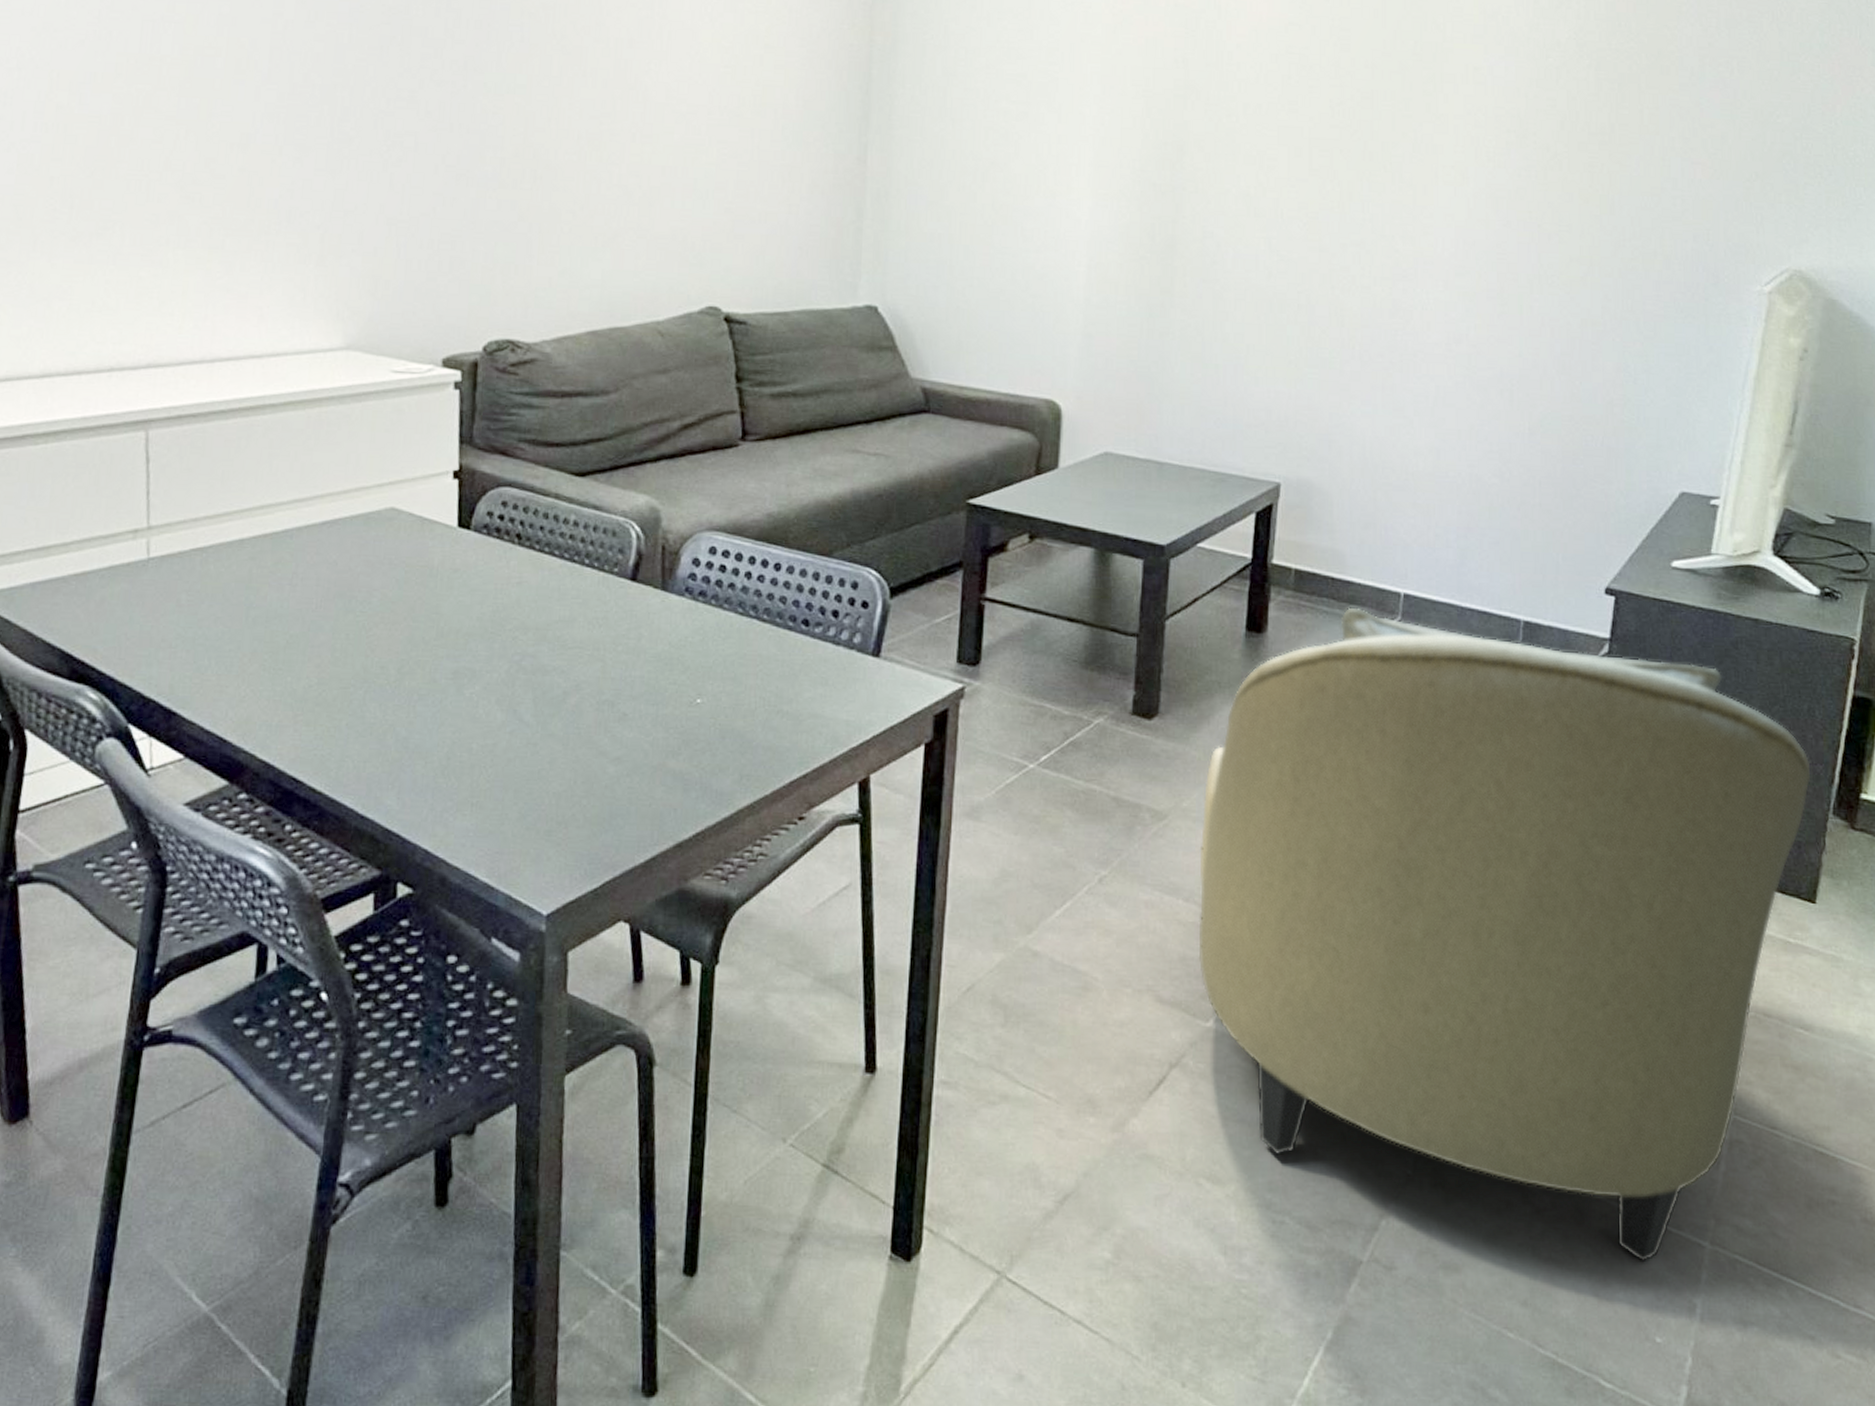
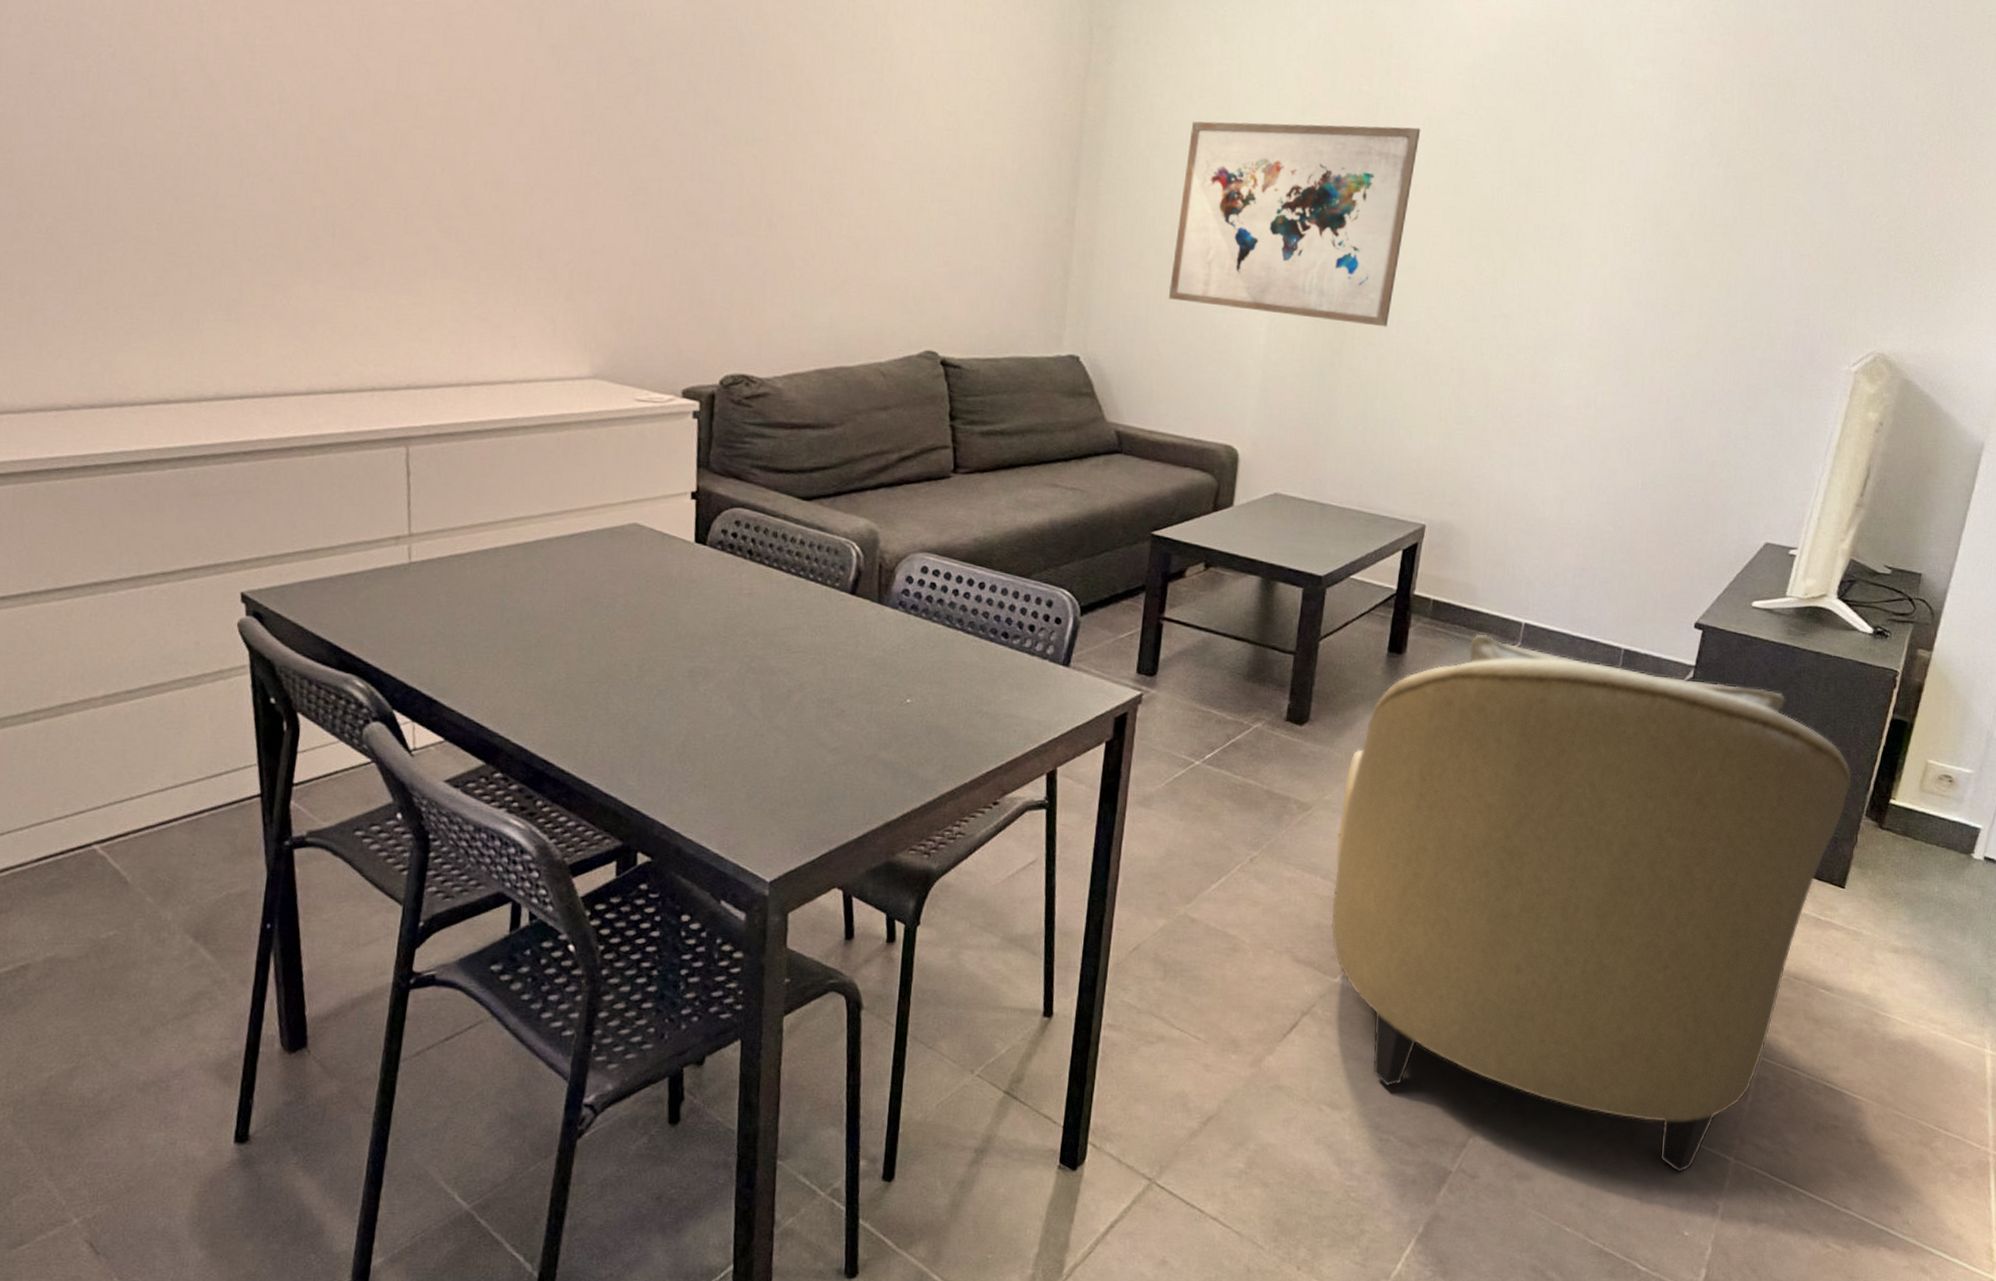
wall art: none [974,41,1247,262] -> present [1168,121,1421,327]

